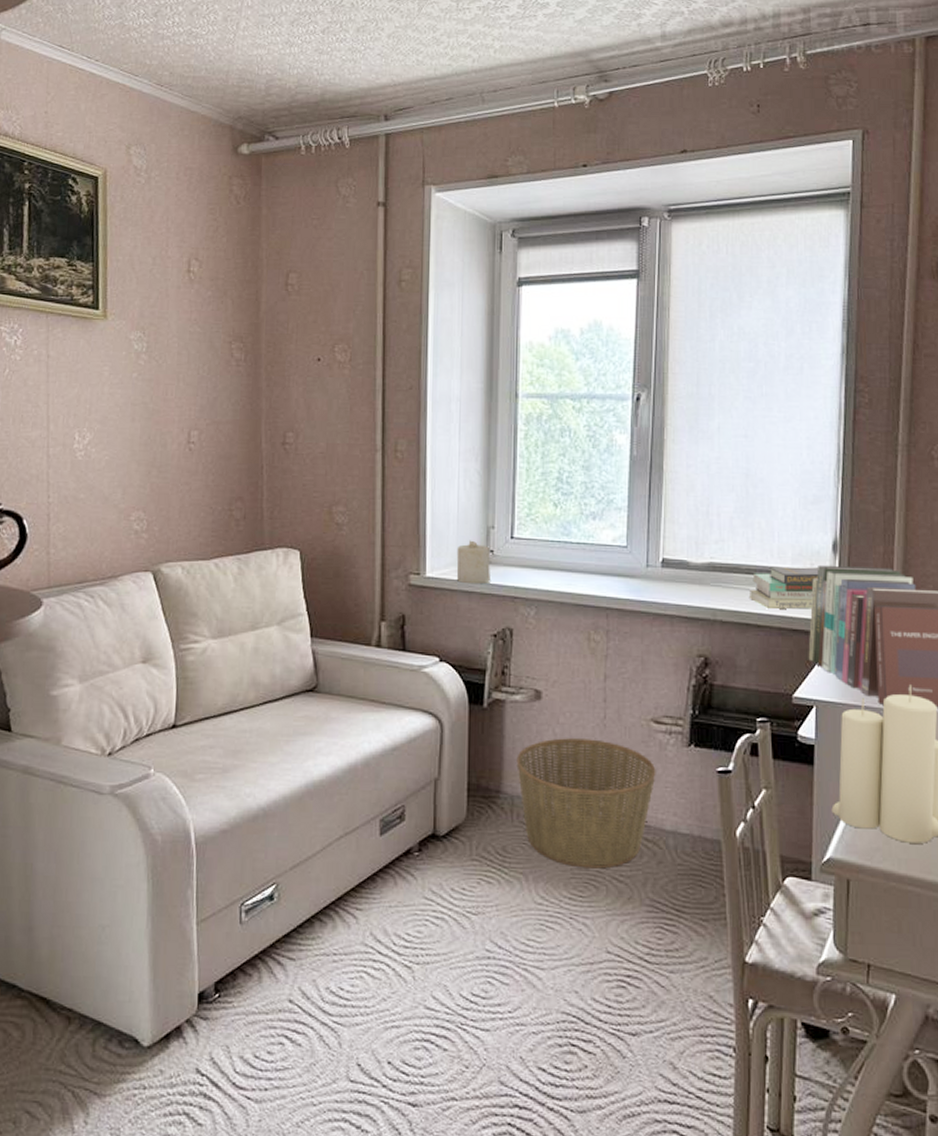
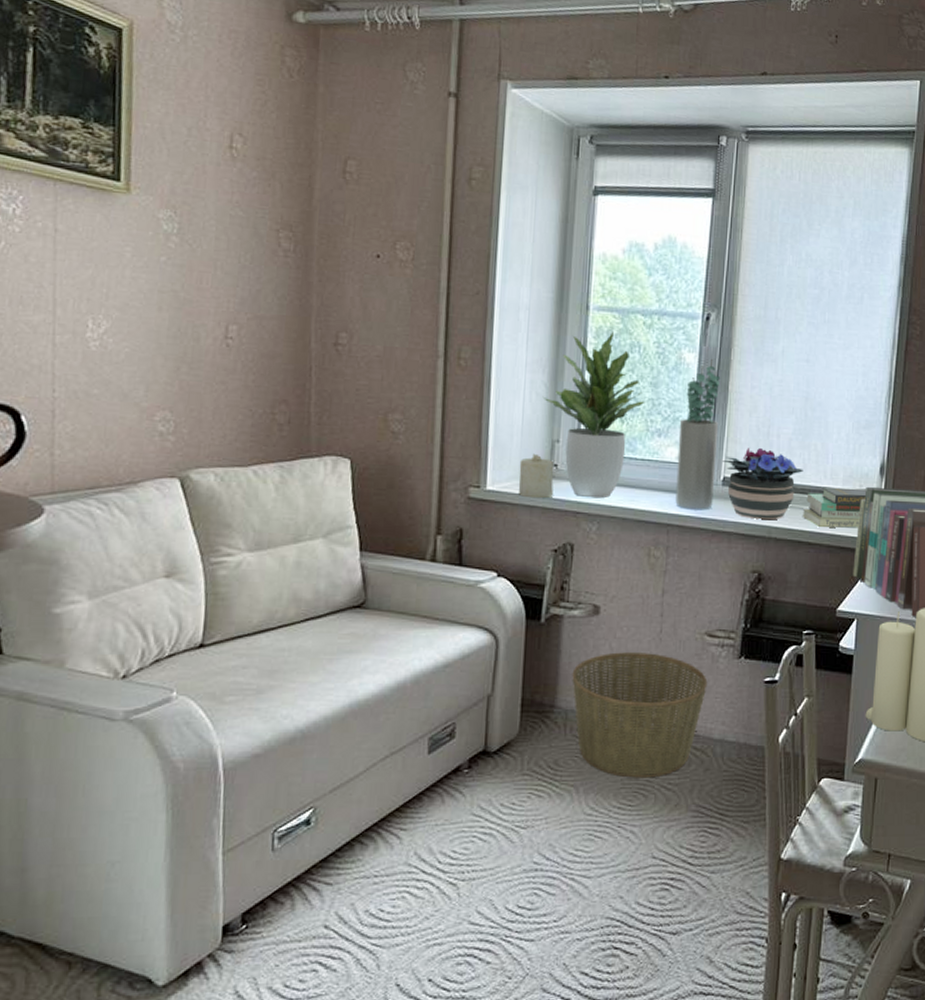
potted plant: none [478,417,578,583] -> present [544,331,645,498]
vase: none [613,440,655,593] -> present [675,359,721,511]
potted flower: none [659,527,748,602] -> present [721,447,803,520]

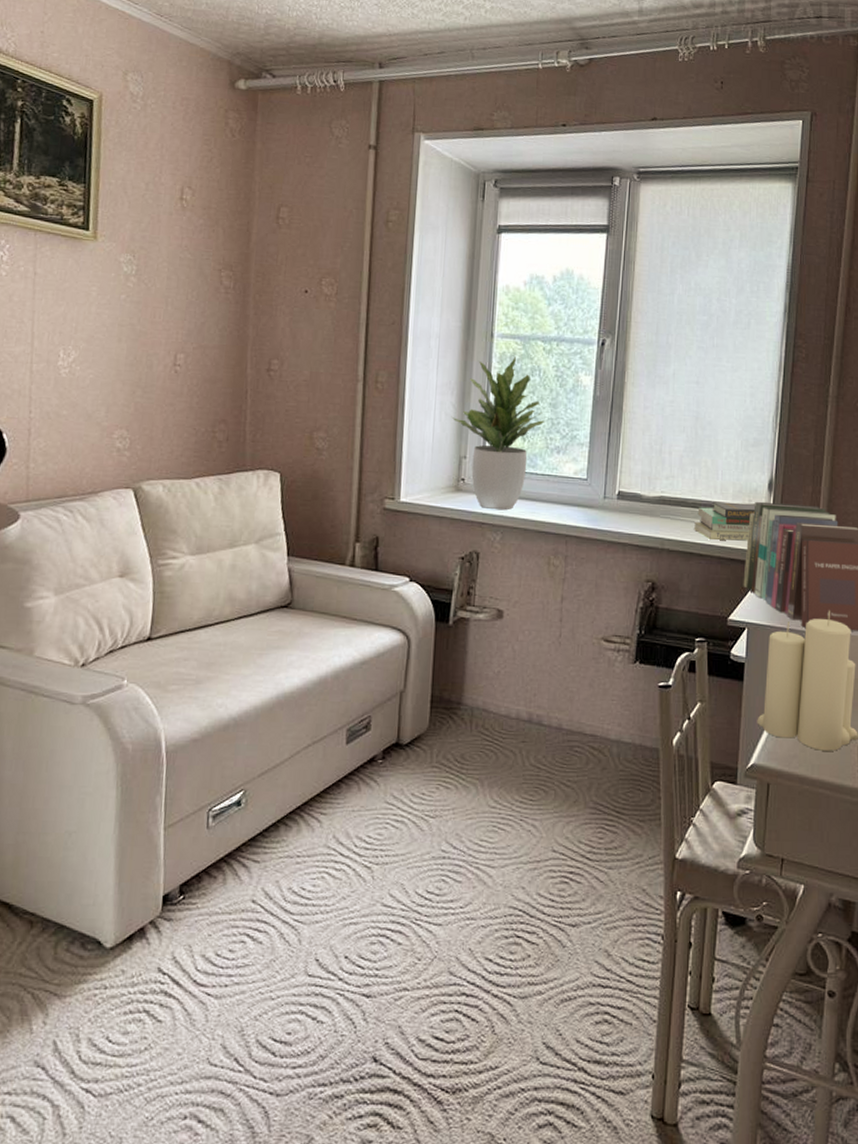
candle: present [519,453,554,499] -> none [429,468,461,510]
basket: present [572,652,708,778] -> none [477,654,604,775]
vase: present [675,359,721,511] -> none [573,382,616,523]
potted flower: present [721,447,803,520] -> none [616,464,694,533]

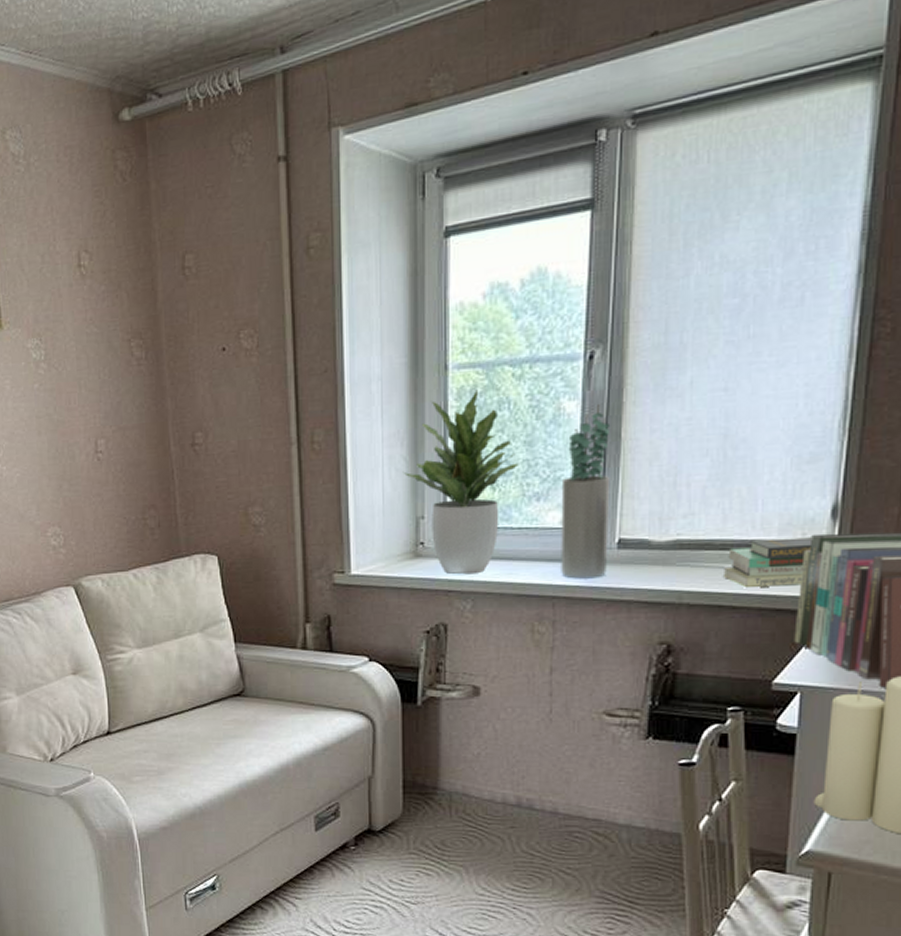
vase: none [573,382,616,523] -> present [561,405,611,579]

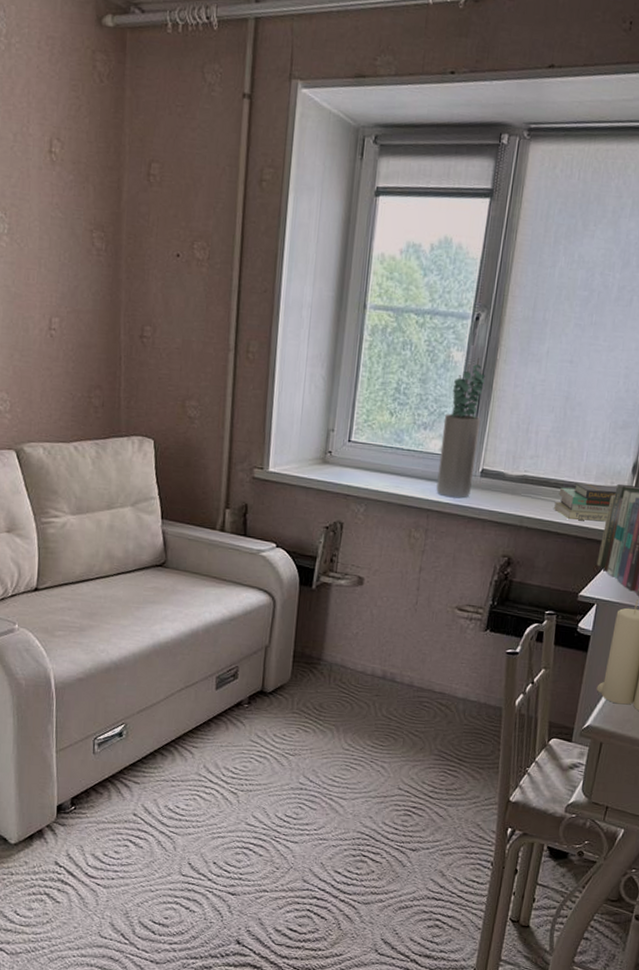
potted plant: present [404,389,519,575] -> none [322,329,414,483]

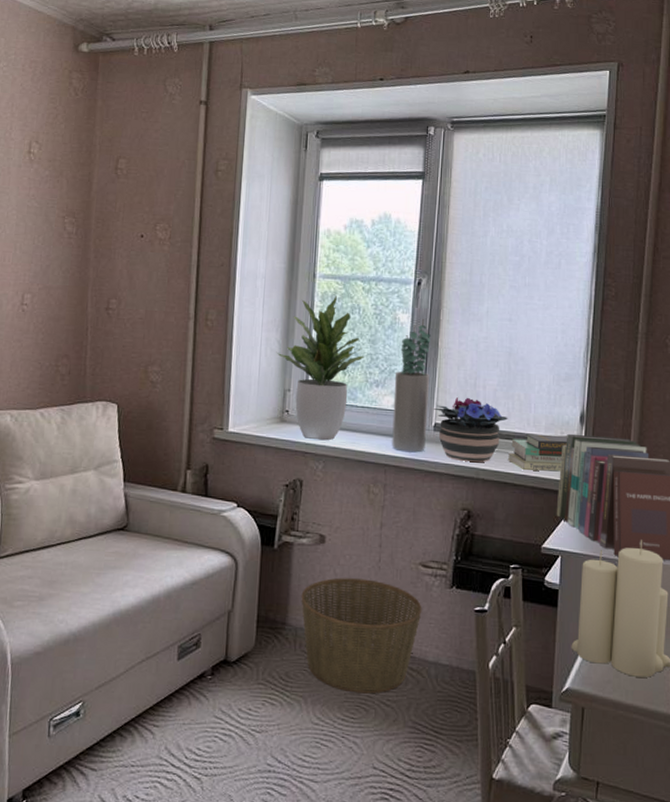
potted plant: none [322,329,414,483] -> present [277,295,365,441]
basket: none [337,618,455,725] -> present [301,578,422,694]
potted flower: none [481,443,558,511] -> present [433,397,508,463]

